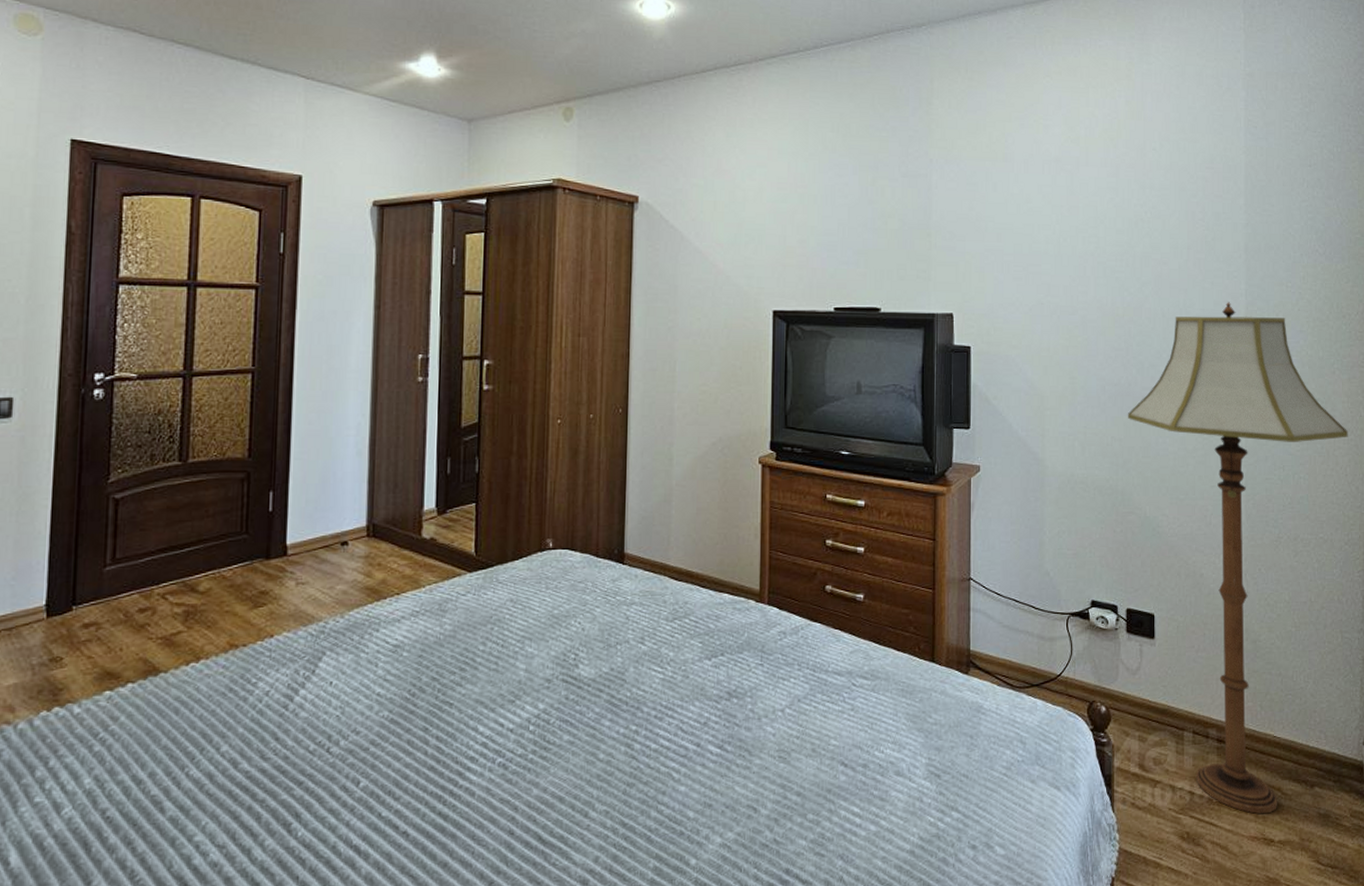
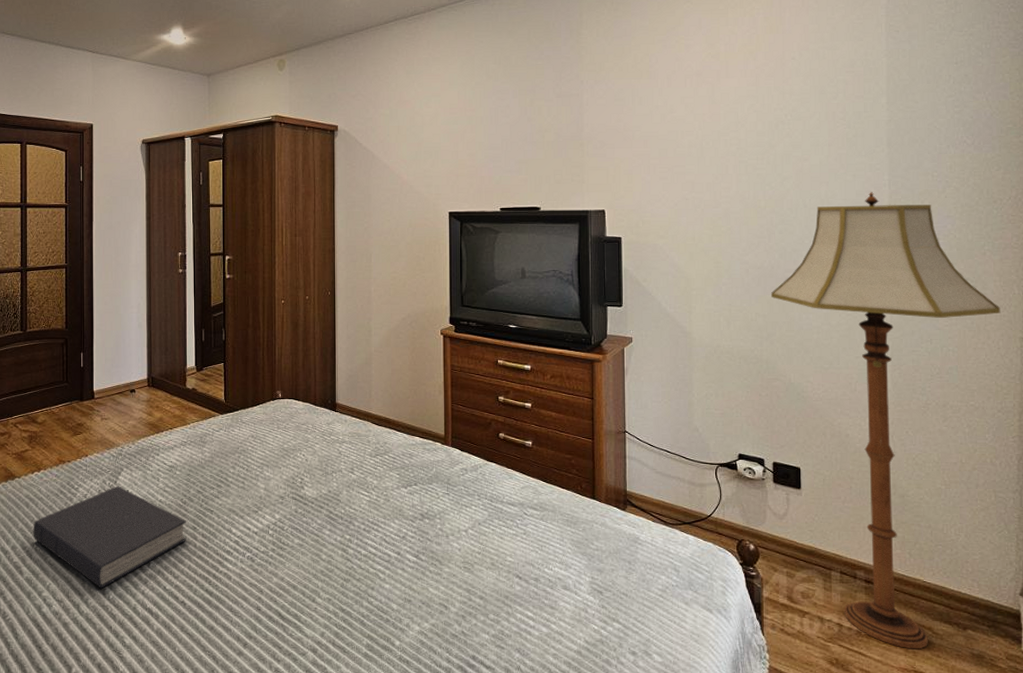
book: none [183,676,414,824] -> present [33,486,186,589]

